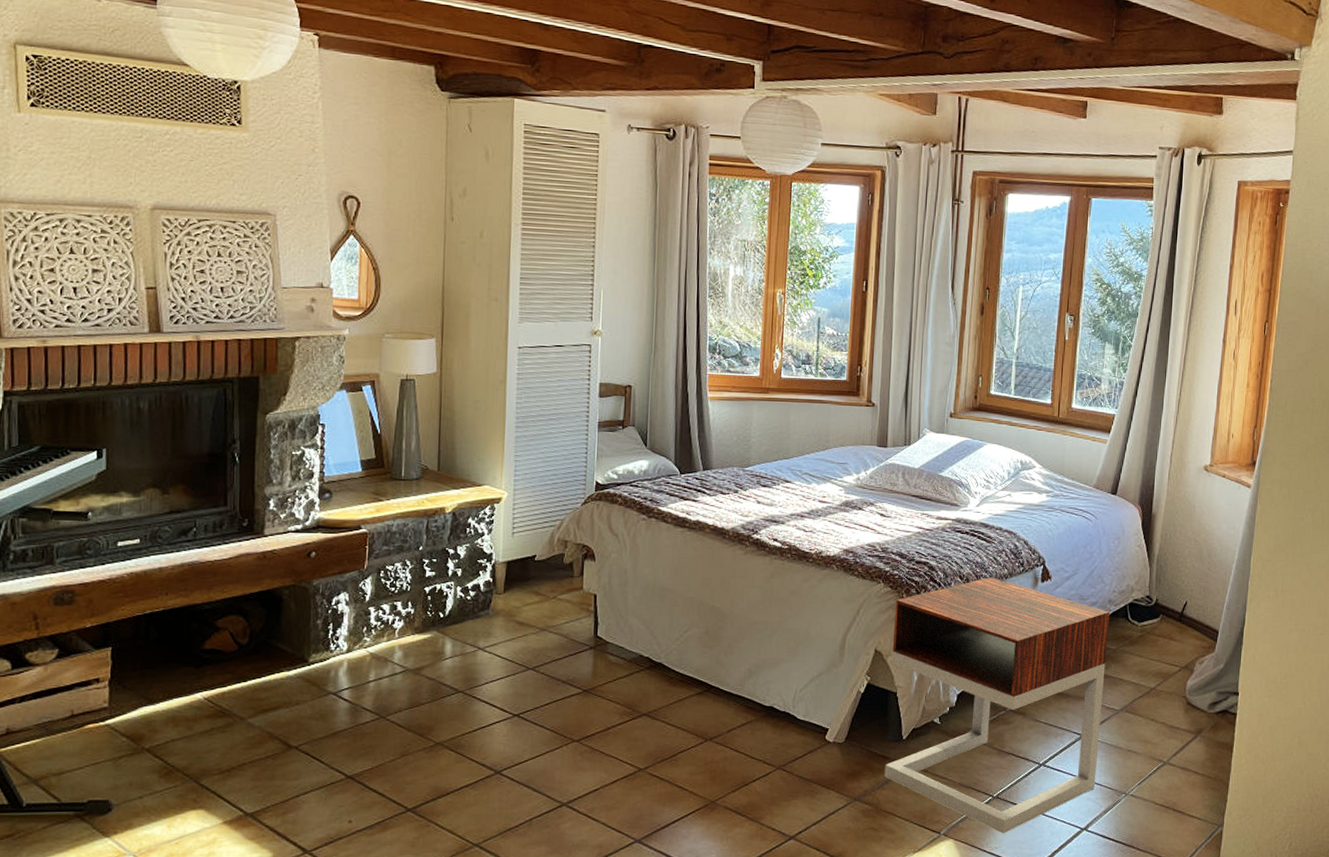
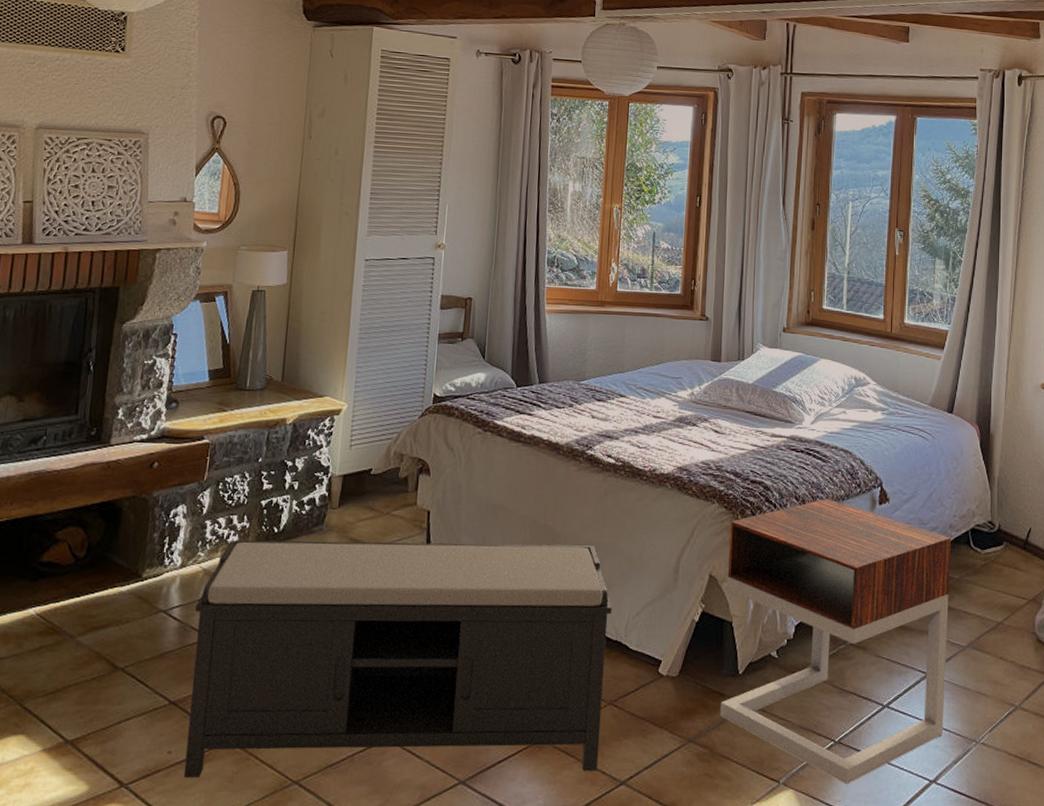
bench: none [365,624,780,843] -> present [183,539,612,777]

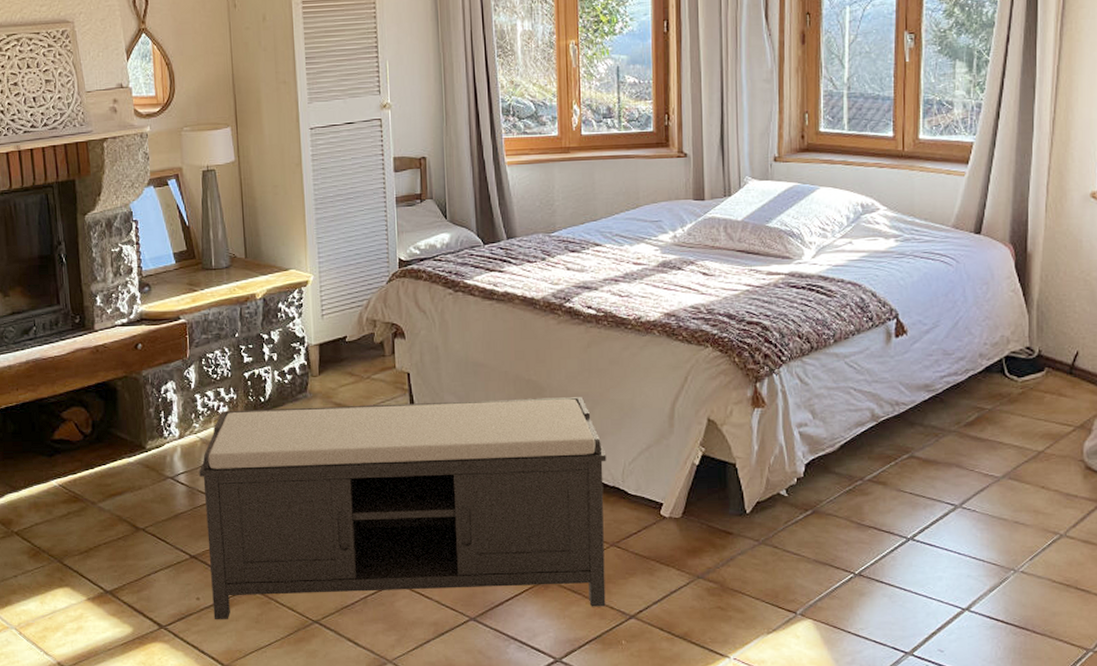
nightstand: present [720,499,951,785] -> none [727,335,981,614]

